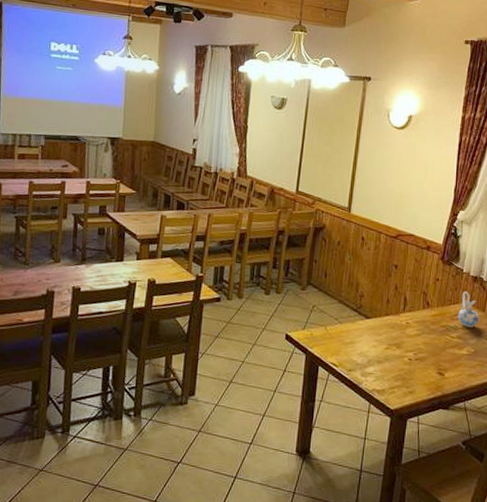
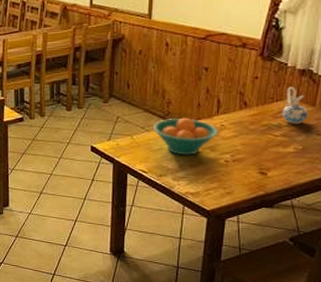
fruit bowl: none [345,312,404,351] -> present [152,117,218,156]

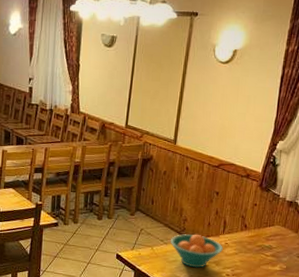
ceramic pitcher: present [281,86,309,124] -> none [272,214,293,247]

